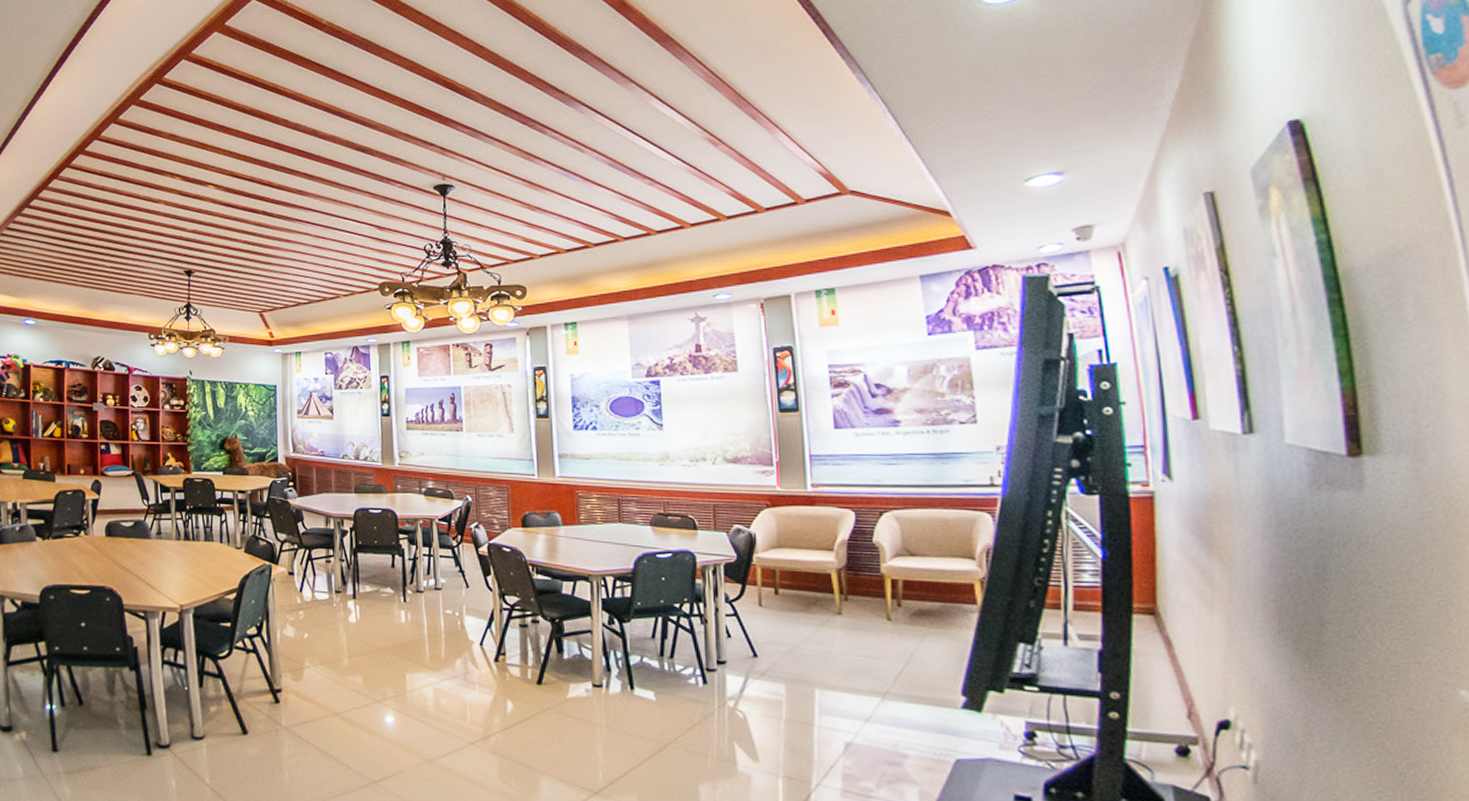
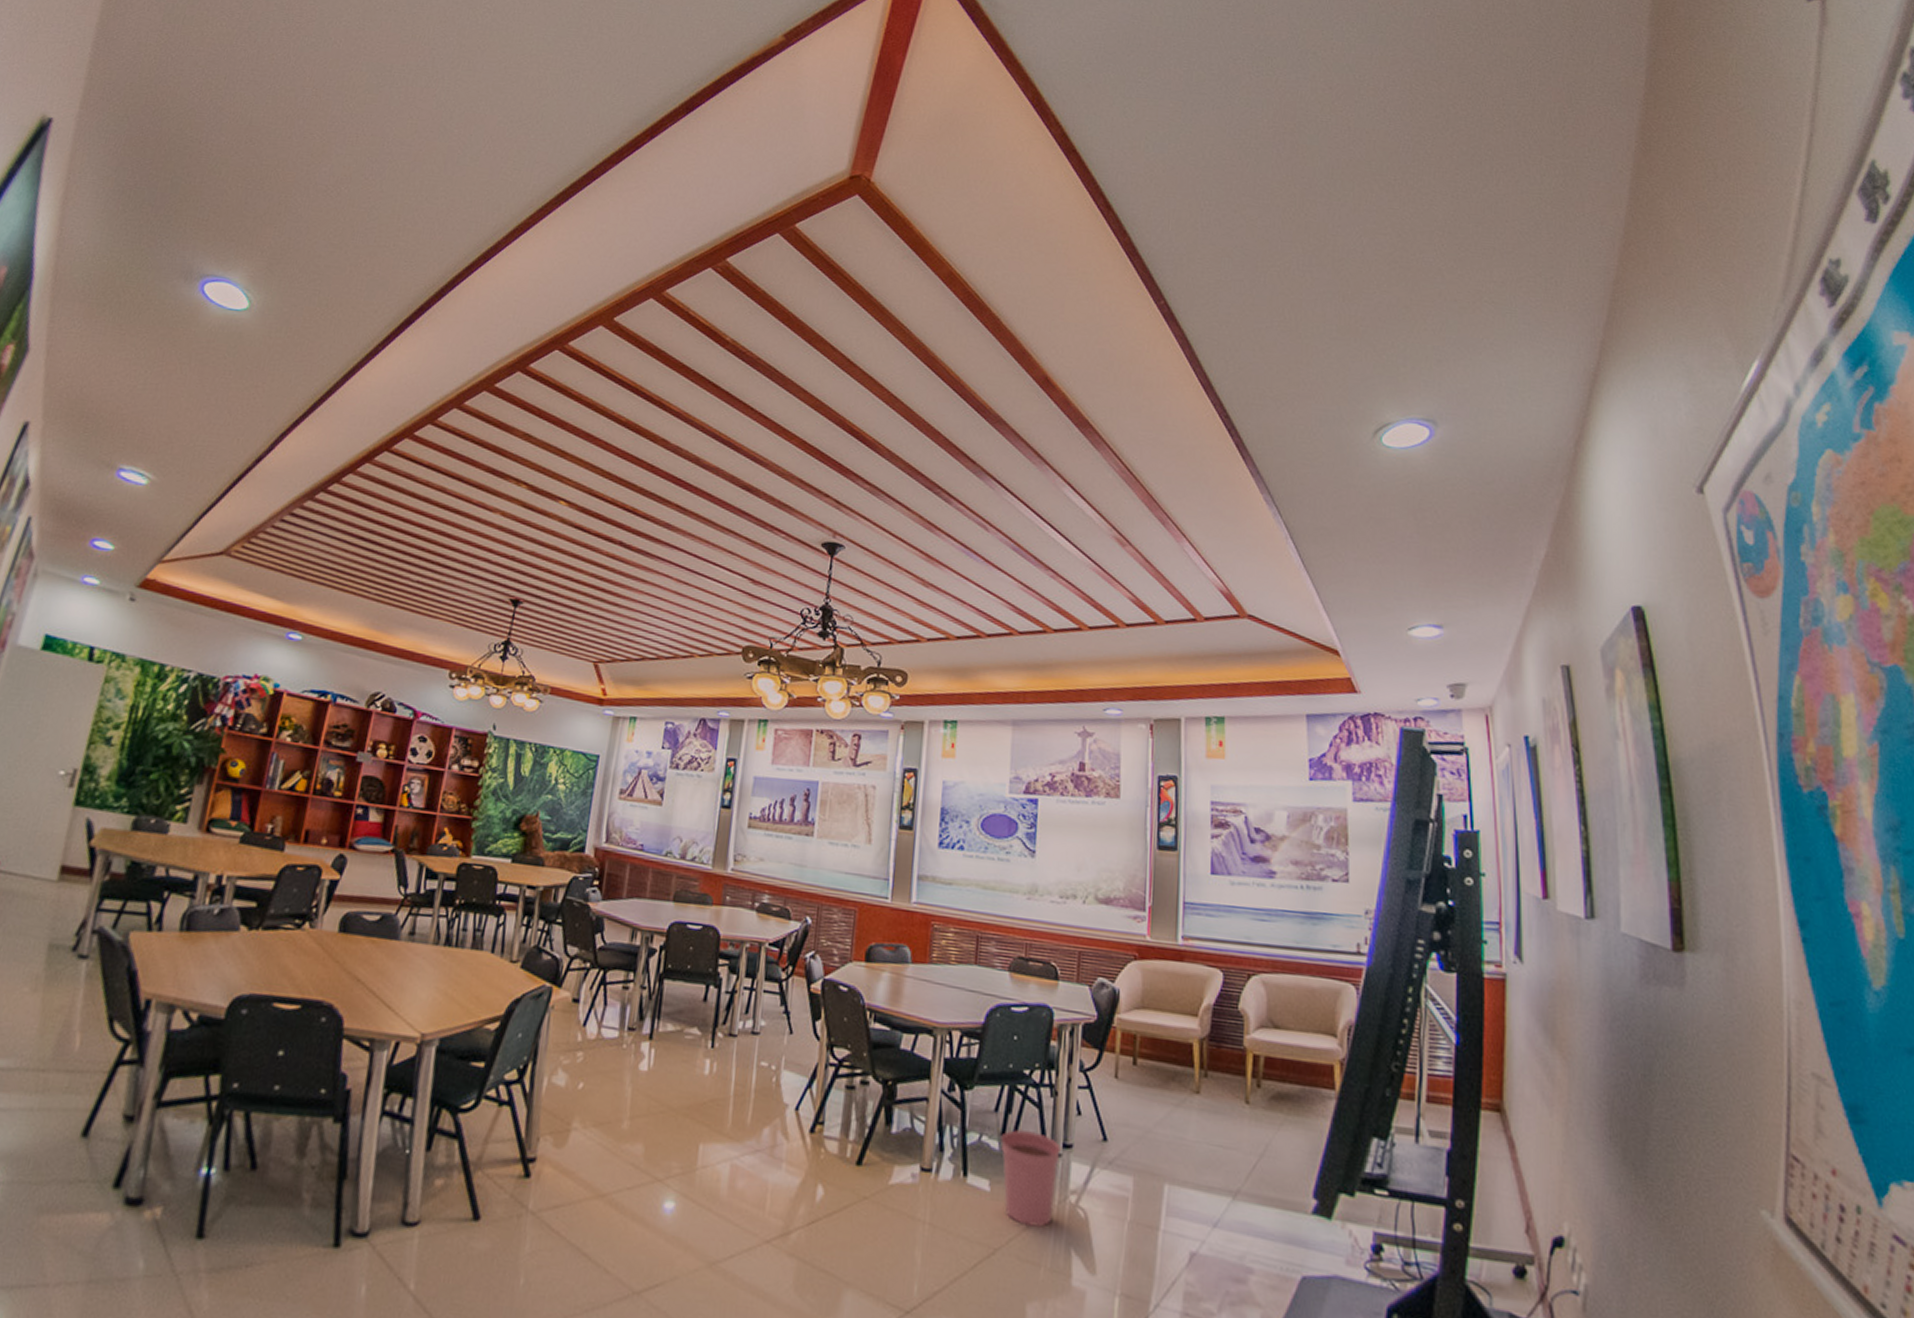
plant pot: none [660,650,716,727] -> present [1001,1129,1061,1227]

